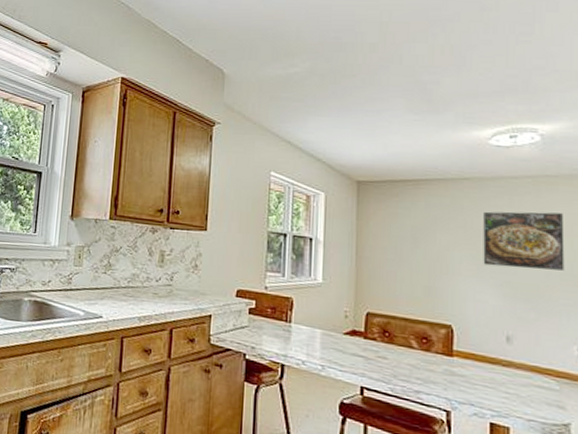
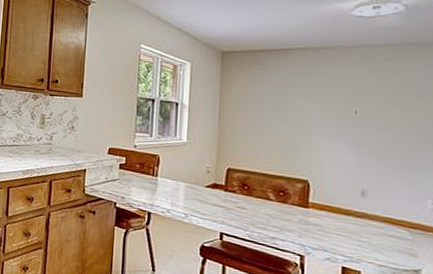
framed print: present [483,211,565,271] -> none [341,77,424,131]

